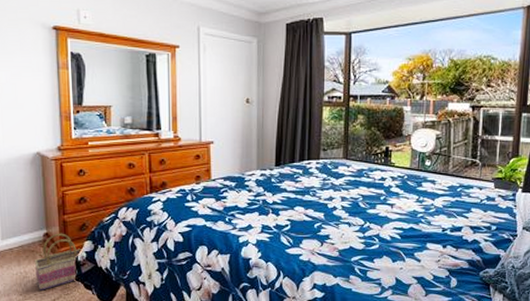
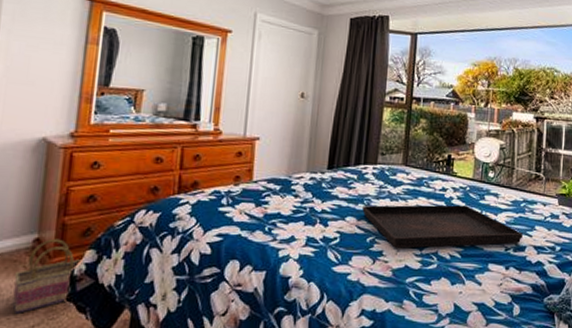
serving tray: none [309,192,459,232] -> present [362,204,523,248]

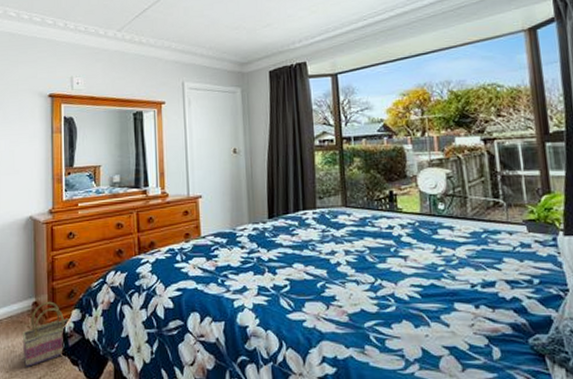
serving tray: present [362,204,523,248] -> none [308,242,490,292]

